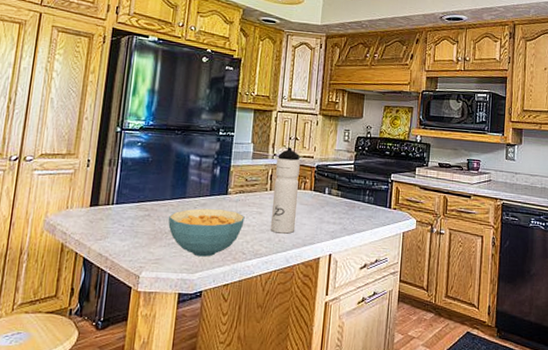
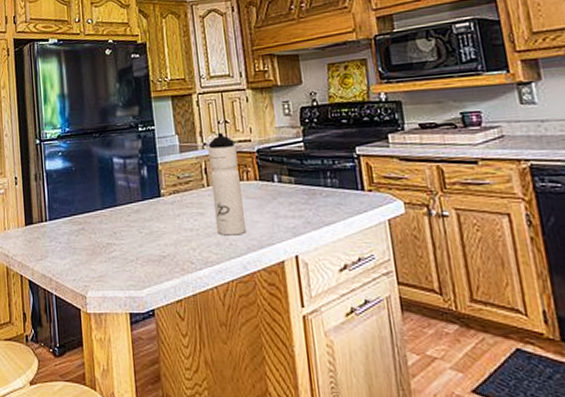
cereal bowl: present [168,208,245,257] -> none [103,214,186,270]

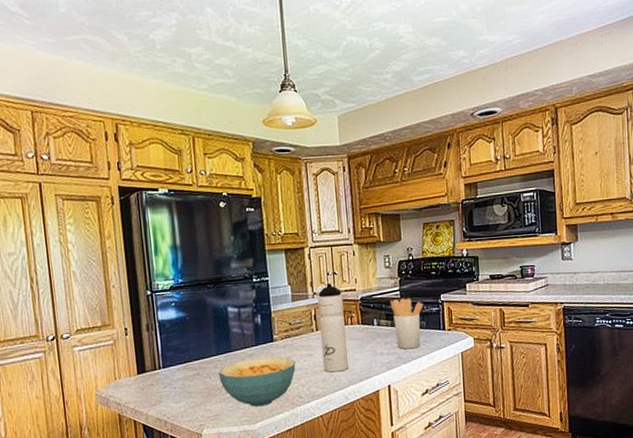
cereal bowl: none [103,214,186,270] -> present [218,357,296,407]
utensil holder: none [292,151,335,213] -> present [390,298,424,350]

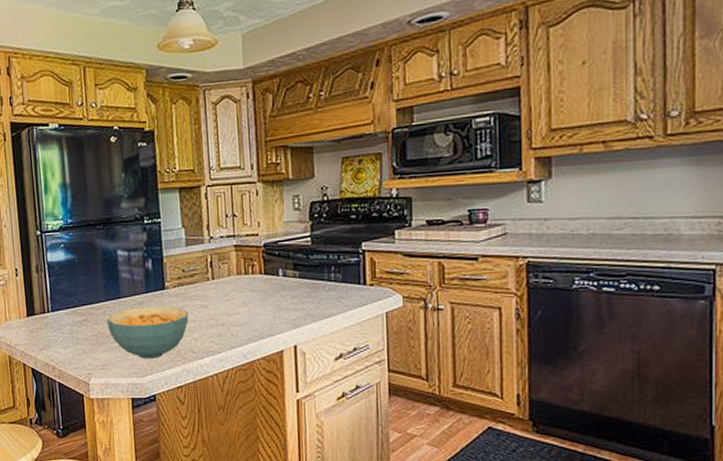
water bottle: present [317,283,348,373] -> none [214,226,248,327]
utensil holder: present [390,298,424,350] -> none [299,245,340,306]

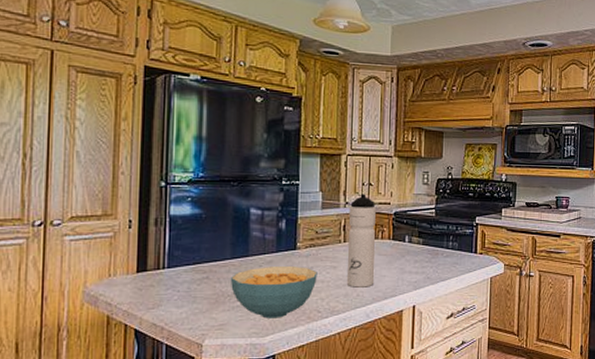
water bottle: none [214,226,248,327] -> present [347,194,376,288]

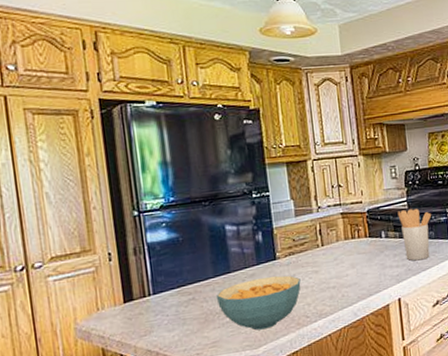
water bottle: present [347,194,376,288] -> none [322,196,356,289]
utensil holder: none [424,217,458,270] -> present [397,208,432,261]

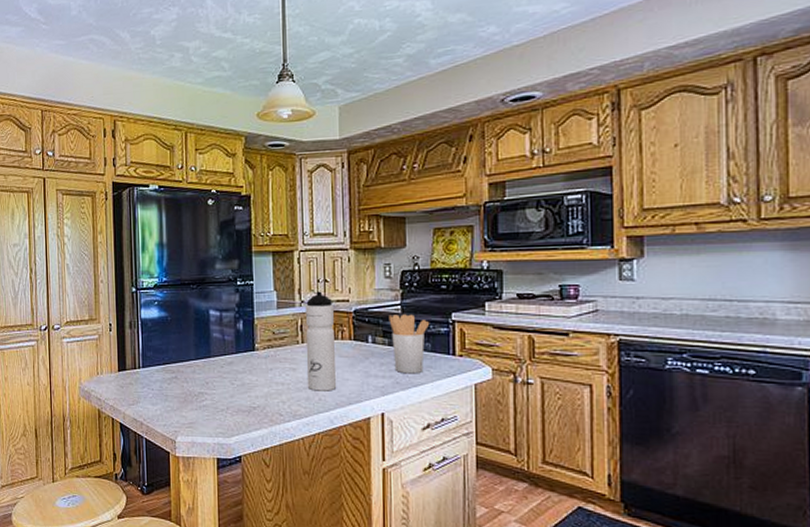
cereal bowl: present [215,275,301,331] -> none [195,368,277,420]
water bottle: none [322,196,356,289] -> present [305,291,336,391]

